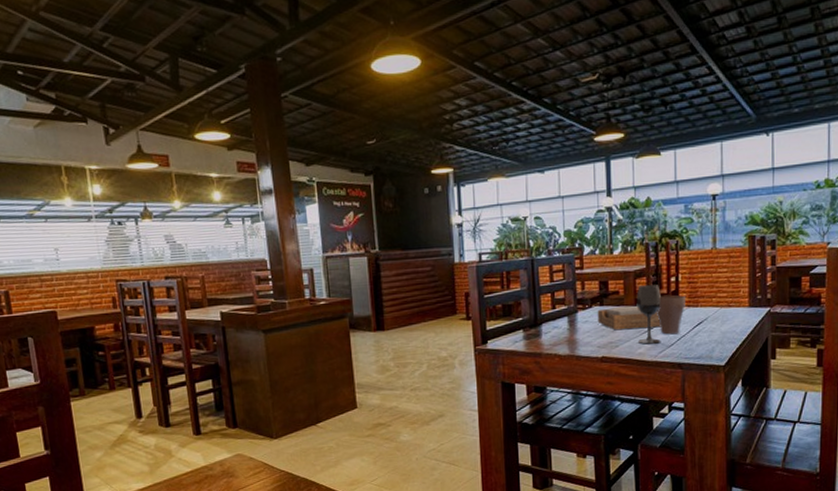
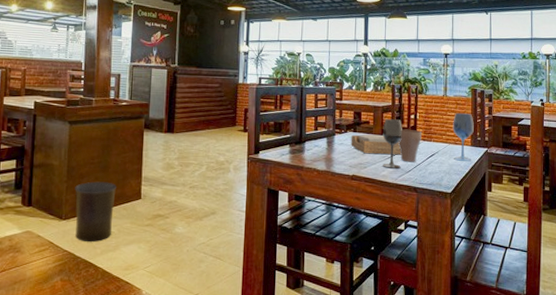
waste bin: none [281,393,330,459] -> present [75,181,116,242]
wineglass: none [725,267,752,327] -> present [452,112,474,162]

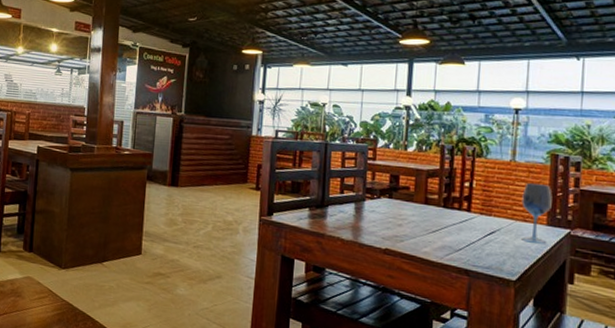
waste bin: present [75,181,116,242] -> none [74,232,116,295]
napkin holder: present [351,134,402,155] -> none [384,201,450,230]
wine glass: present [383,119,402,169] -> none [425,185,453,246]
cup: present [398,129,422,163] -> none [445,198,478,240]

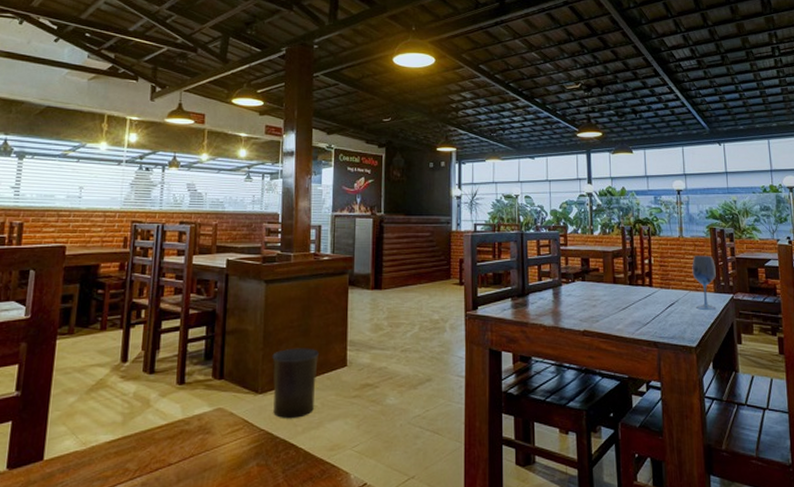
waste bin: none [74,232,116,295] -> present [272,348,319,418]

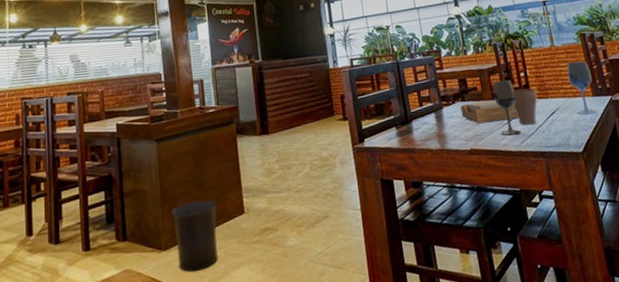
napkin holder: none [579,283,637,306] -> present [460,100,519,124]
wine glass: none [614,265,638,321] -> present [492,80,522,136]
cup: none [632,275,658,313] -> present [512,88,538,126]

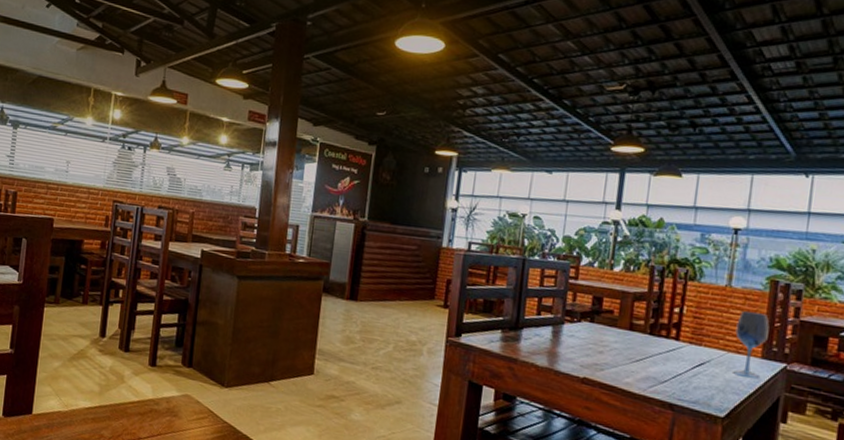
waste bin: present [171,200,219,272] -> none [237,348,286,417]
napkin holder: present [460,100,519,124] -> none [584,325,656,360]
wine glass: present [492,80,522,136] -> none [627,310,661,377]
cup: present [512,88,538,126] -> none [651,325,688,371]

